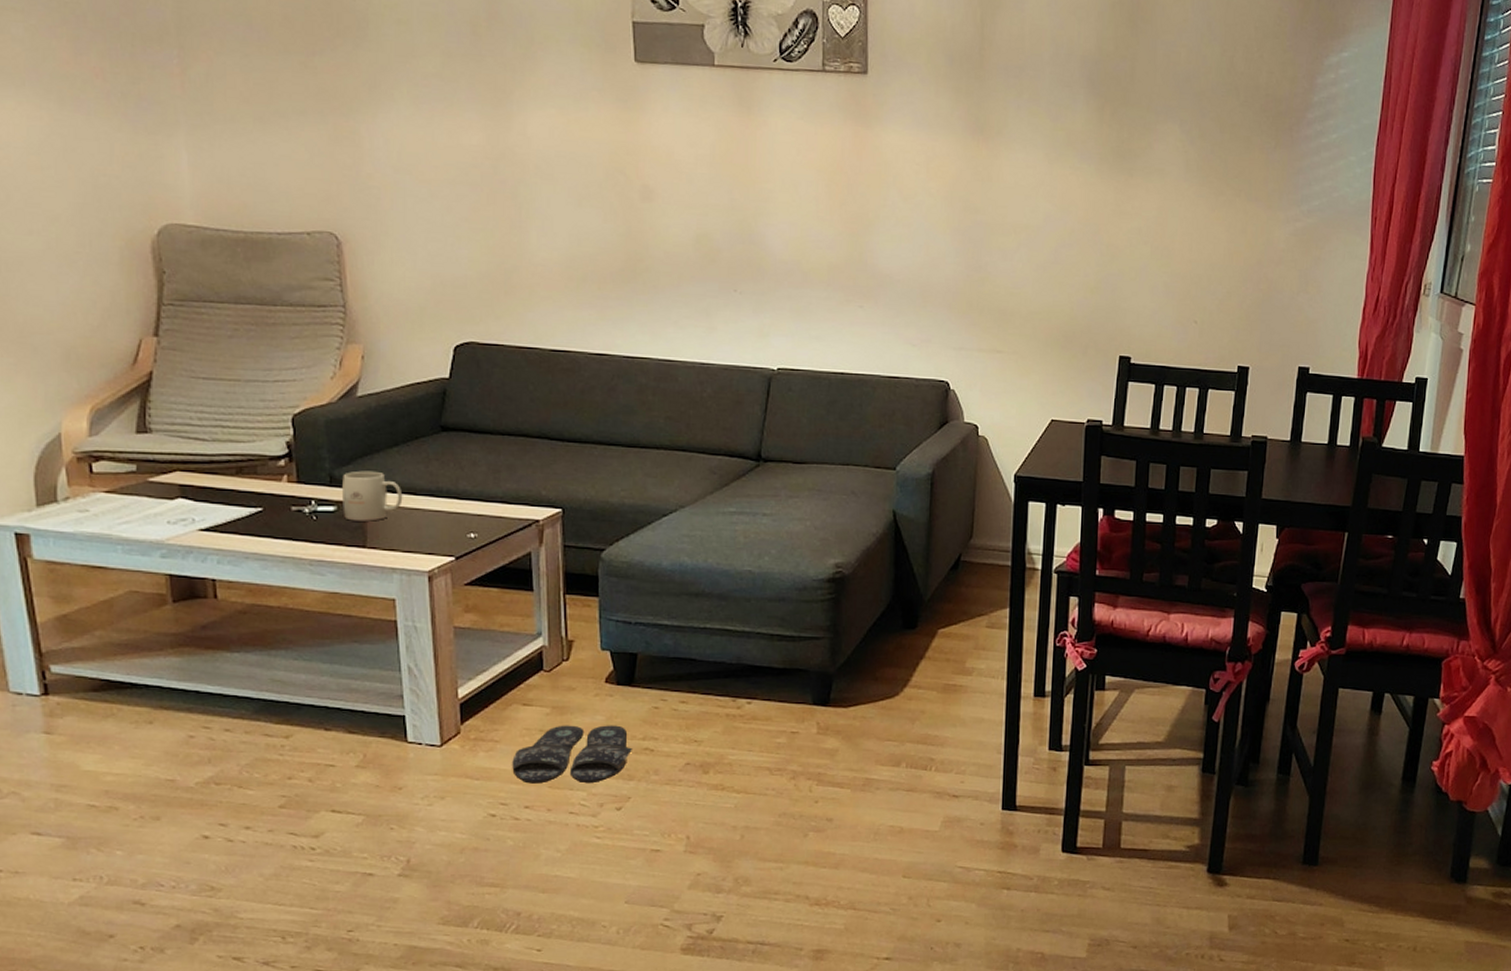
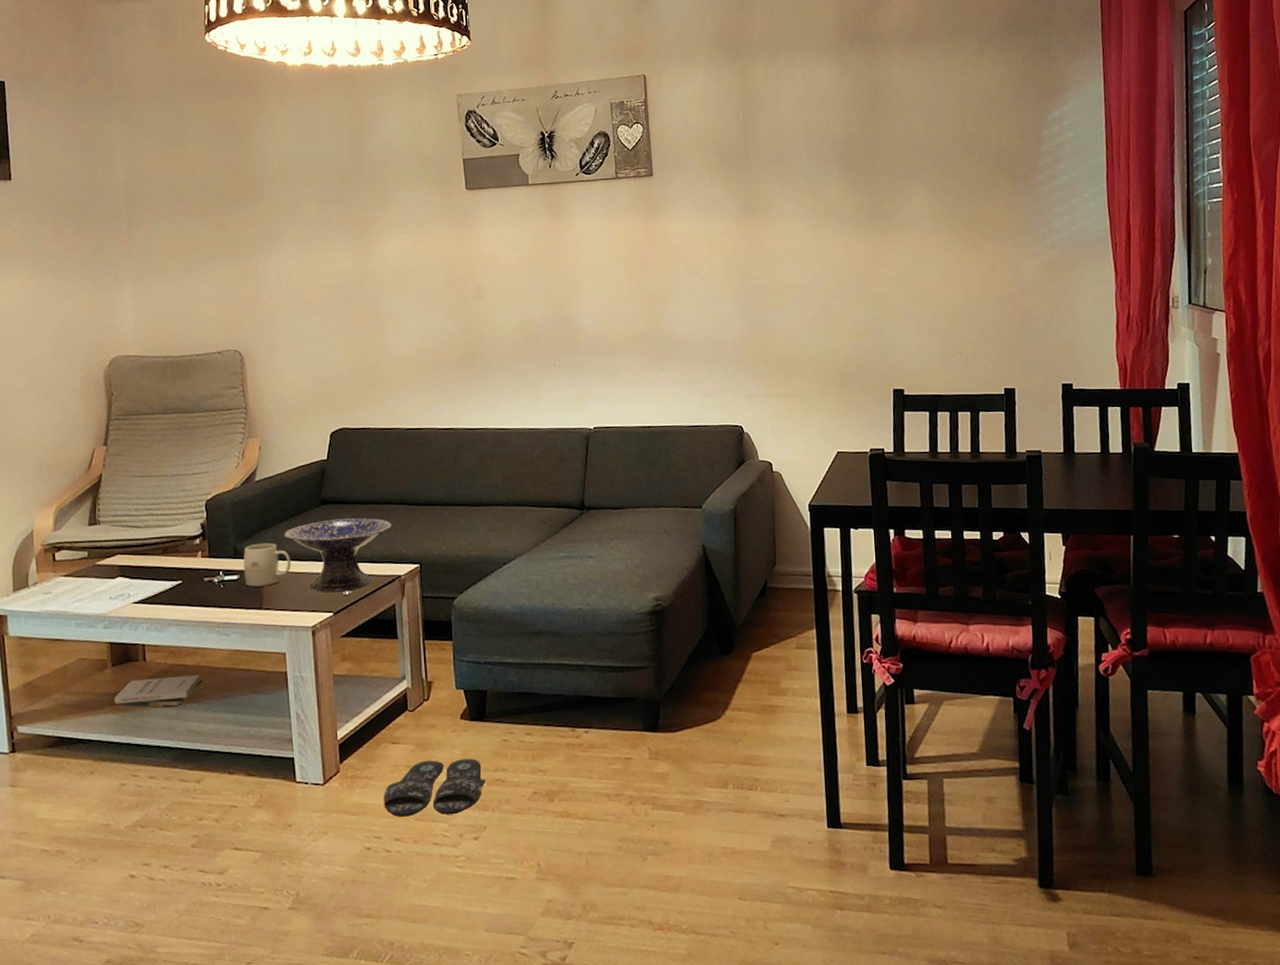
books: none [177,617,293,651] -> present [114,674,204,706]
decorative bowl: none [394,449,531,534] -> present [284,518,393,592]

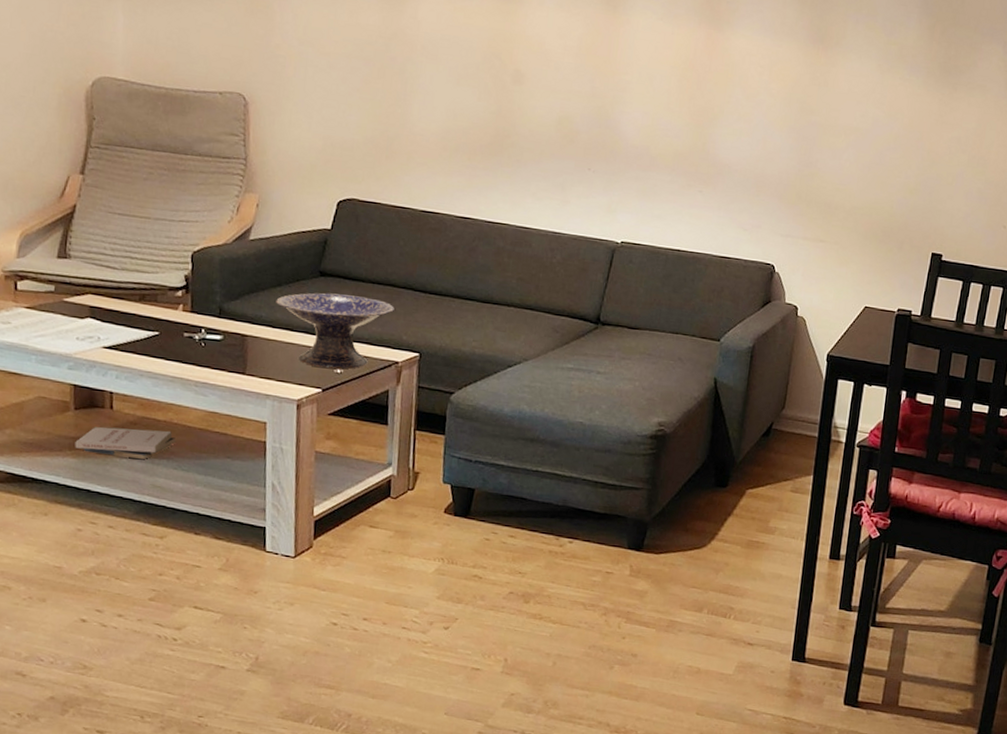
mug: present [244,543,291,587] -> none [228,305,282,352]
slippers: present [384,758,487,817] -> none [355,547,464,602]

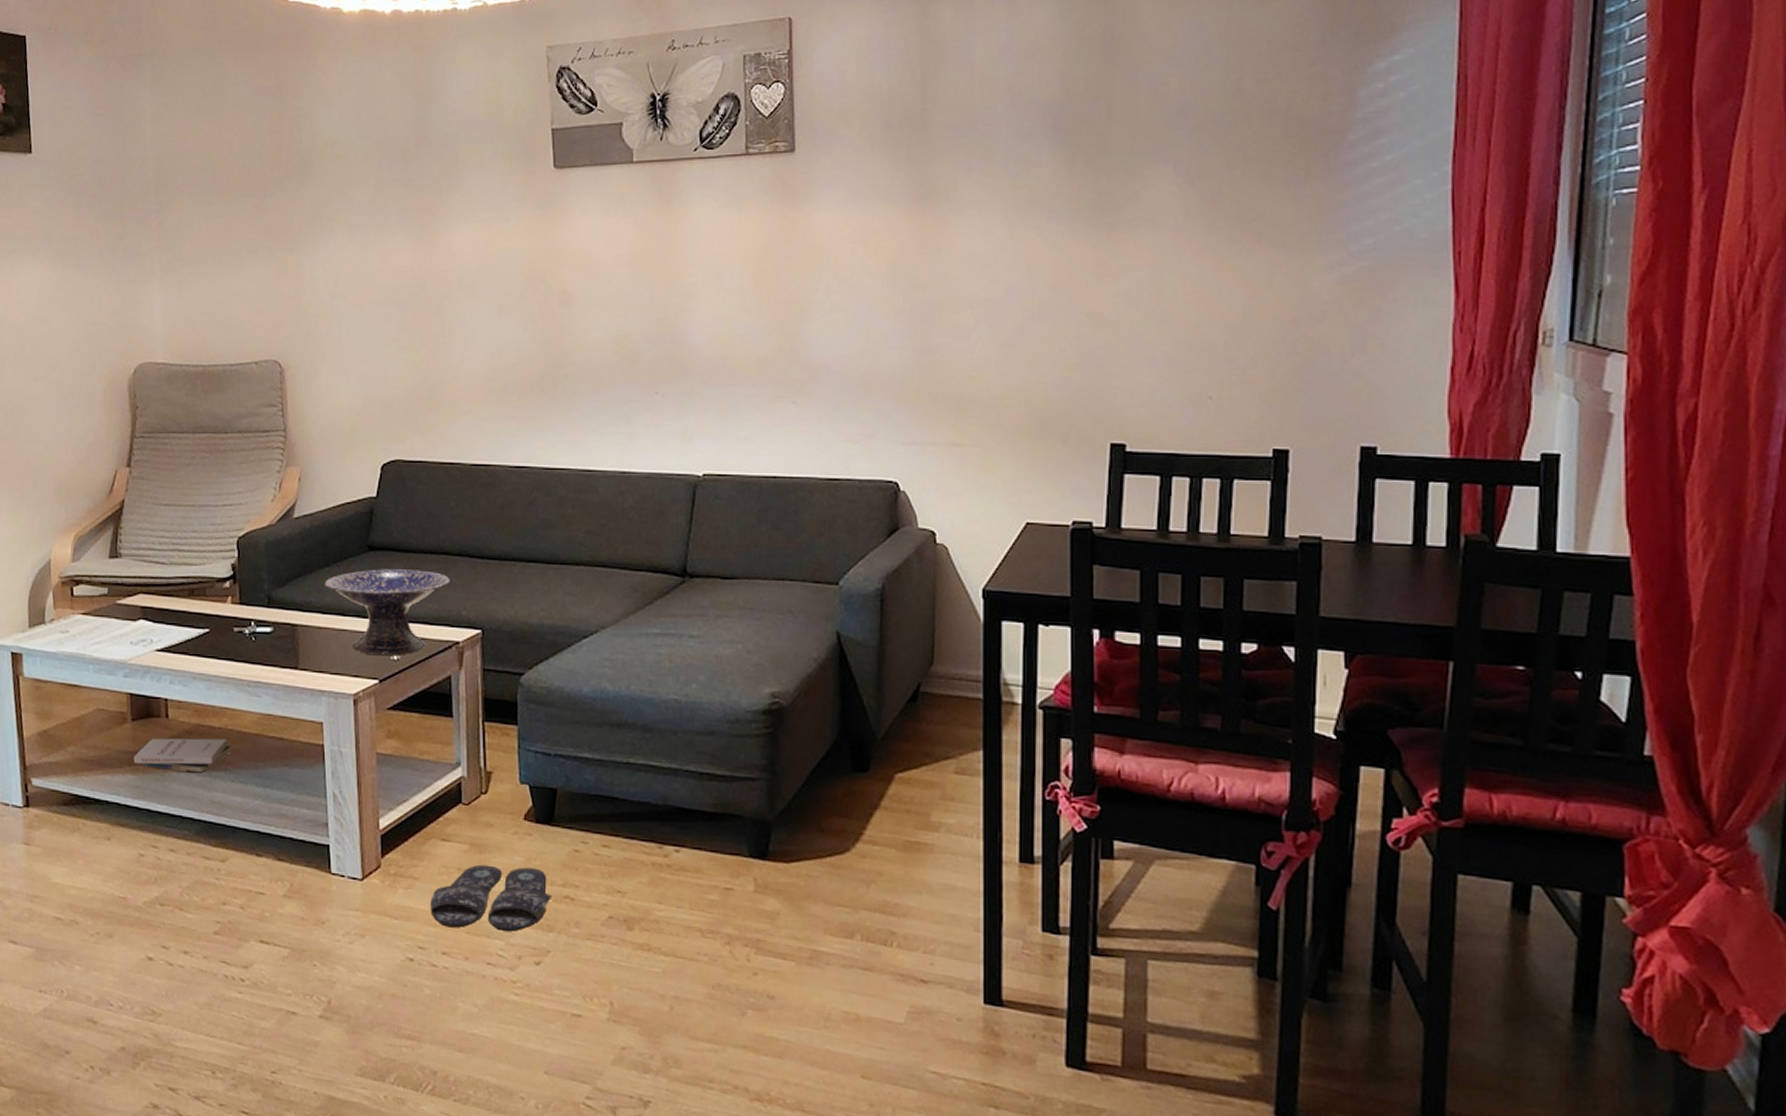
slippers: none [355,547,464,602] -> present [430,864,553,931]

